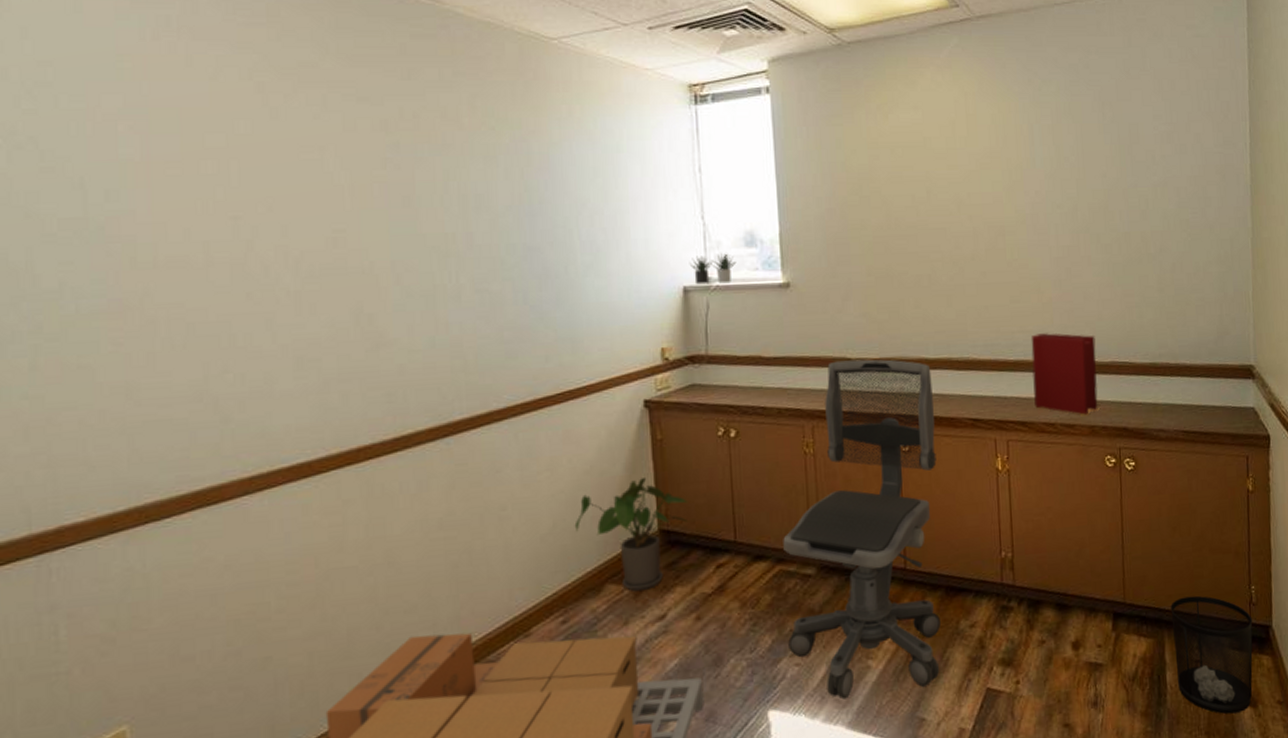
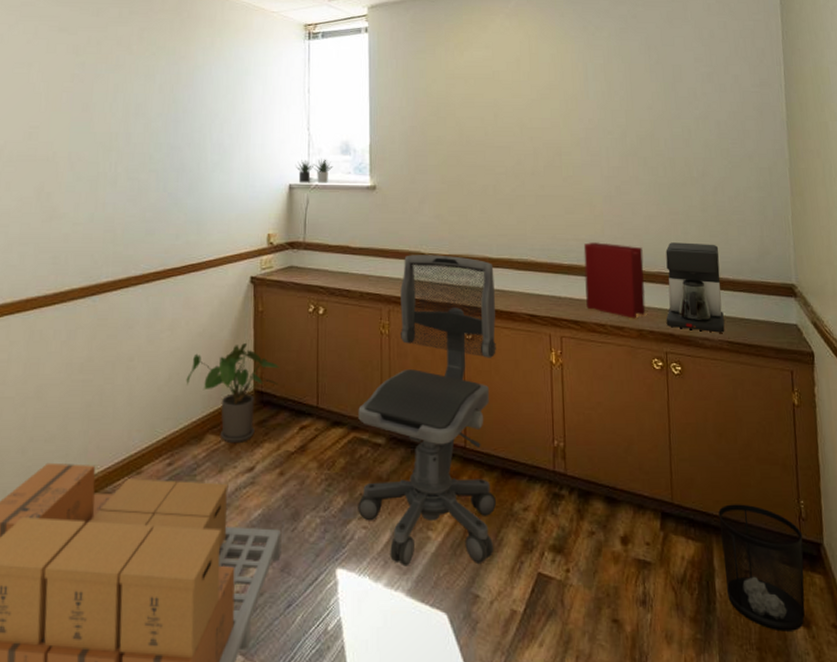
coffee maker: none [1119,327,1181,423] -> present [665,242,725,333]

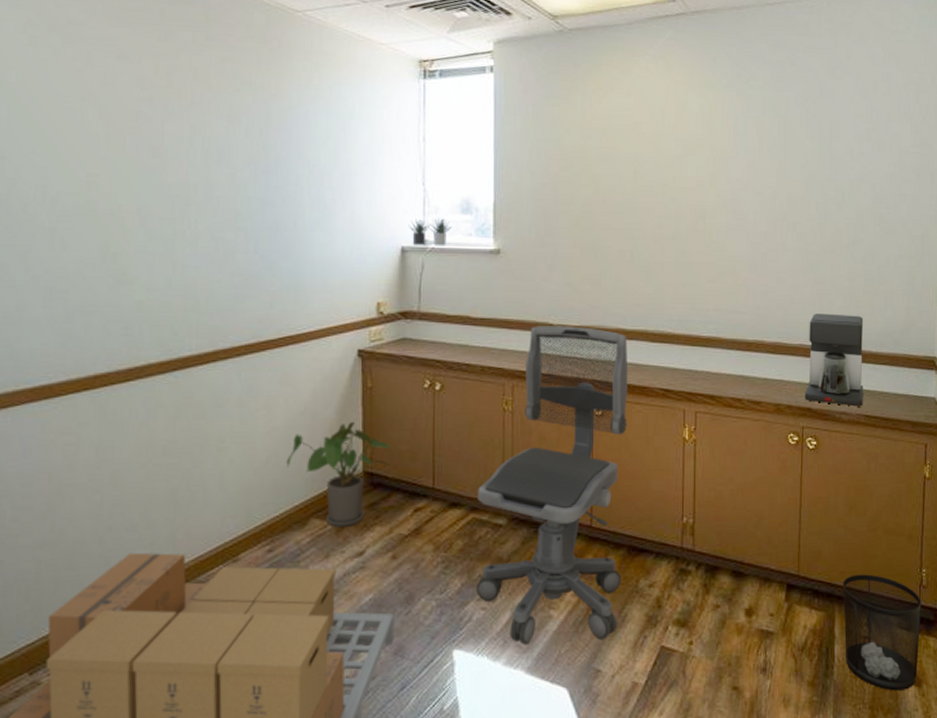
binder: present [583,242,646,319] -> none [723,313,786,393]

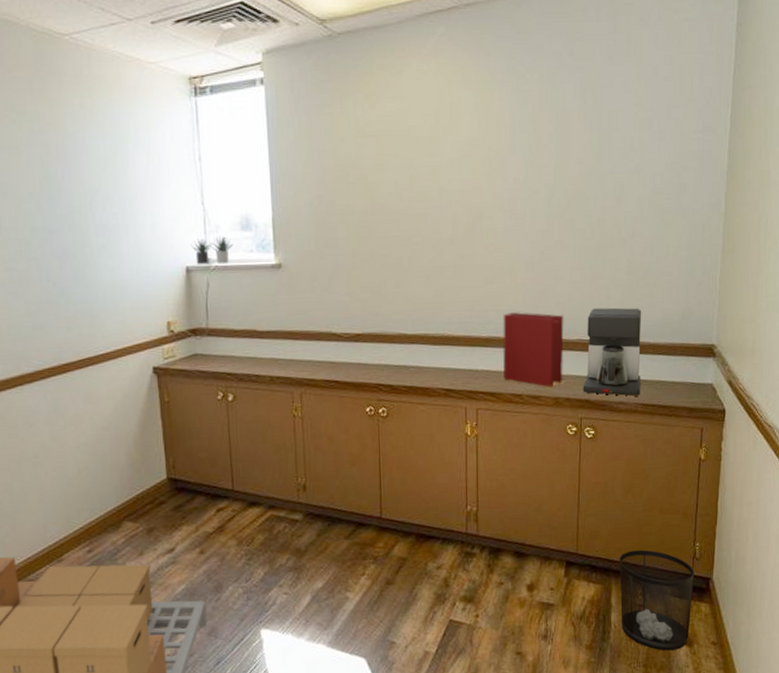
house plant: present [286,422,392,527] -> none [96,434,193,528]
office chair: present [476,326,627,645] -> none [274,334,411,623]
binder: none [723,313,786,393] -> present [502,312,564,388]

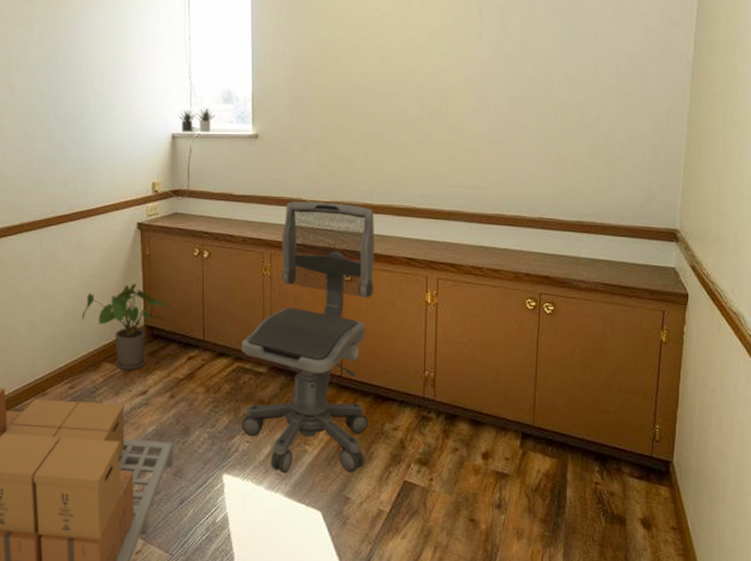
house plant: none [96,434,193,528] -> present [81,284,168,370]
office chair: none [274,334,411,623] -> present [242,201,374,474]
binder: present [502,312,564,388] -> none [464,189,525,262]
coffee maker: present [583,307,642,397] -> none [543,189,604,275]
waste bin: present [619,549,695,651] -> none [576,427,654,532]

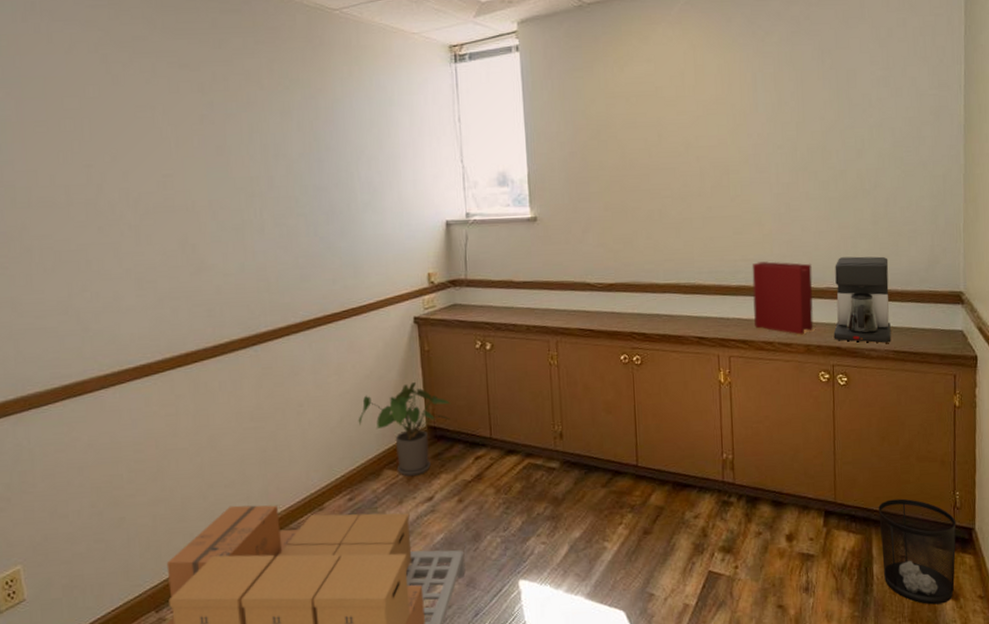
succulent plant: present [177,108,216,133] -> none [450,192,491,219]
office chair: present [242,201,374,474] -> none [531,283,668,574]
binder: none [464,189,525,262] -> present [752,261,814,335]
coffee maker: none [543,189,604,275] -> present [833,256,891,344]
waste bin: none [576,427,654,532] -> present [878,498,957,605]

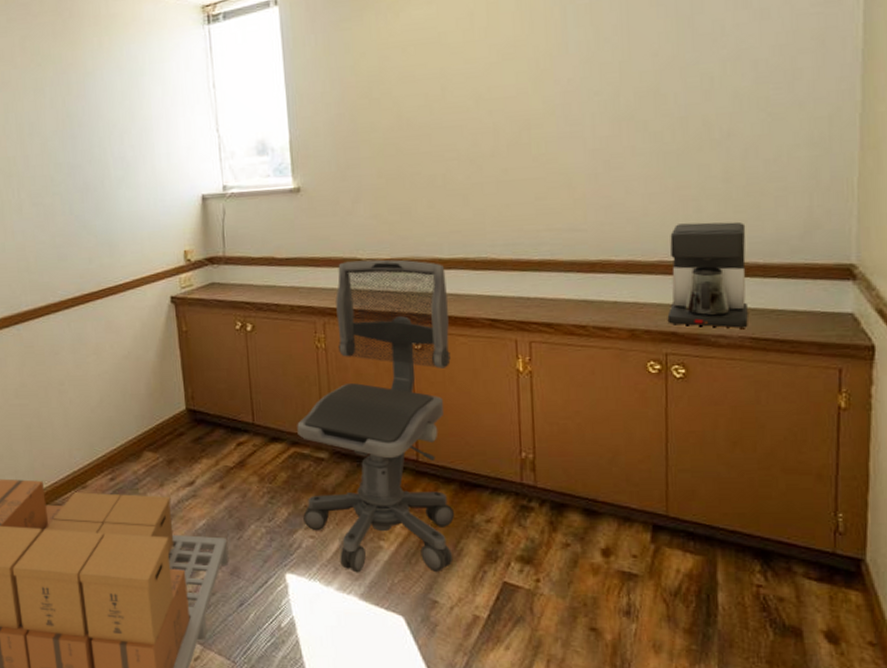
house plant: present [358,382,452,476] -> none [117,364,212,459]
office chair: none [531,283,668,574] -> present [297,259,454,573]
binder: present [752,261,814,335] -> none [559,230,641,318]
waste bin: present [878,498,957,605] -> none [726,517,838,647]

